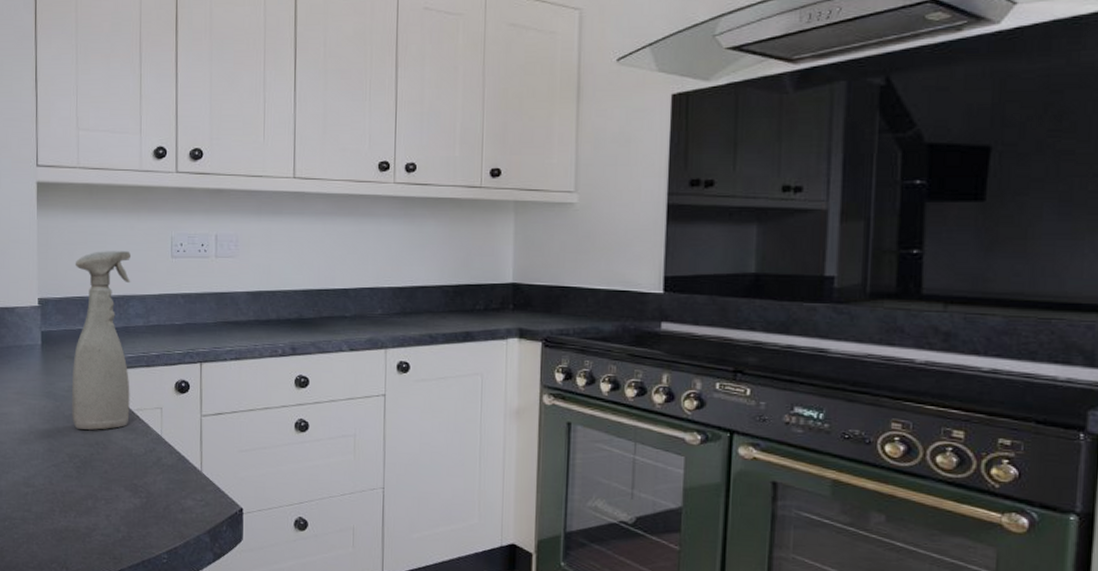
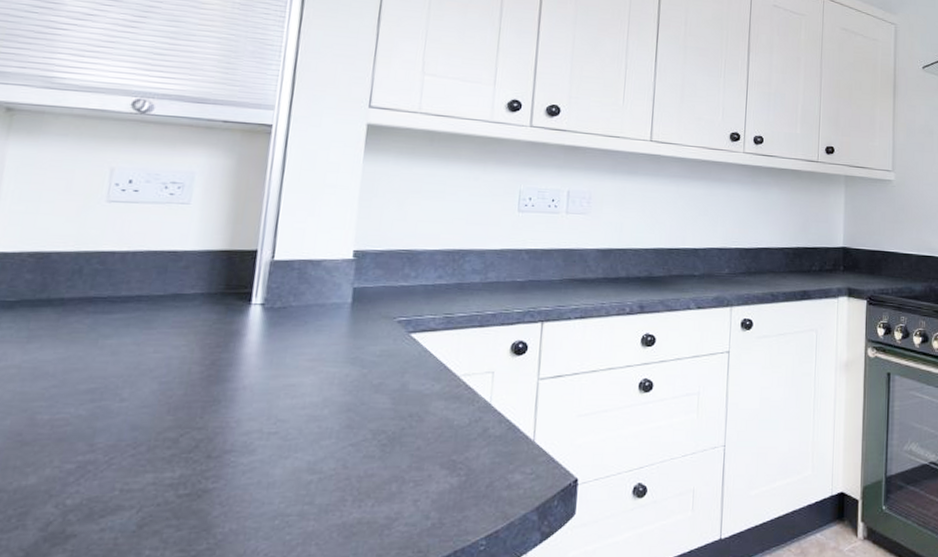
spray bottle: present [72,251,132,430] -> none [381,201,473,400]

